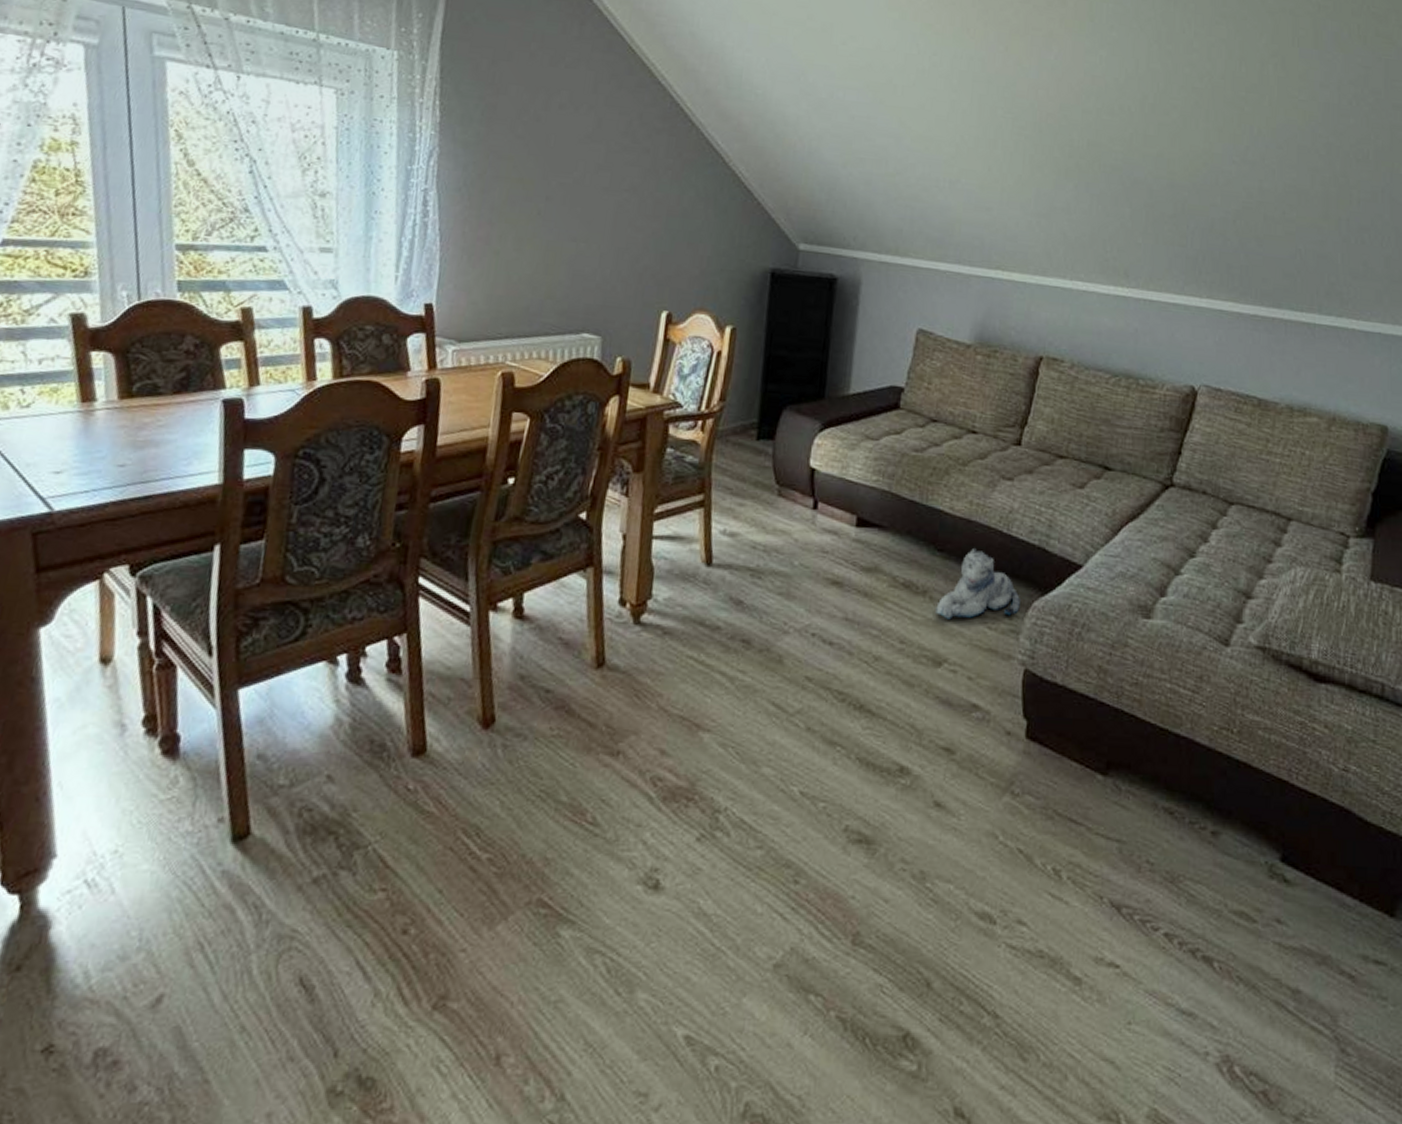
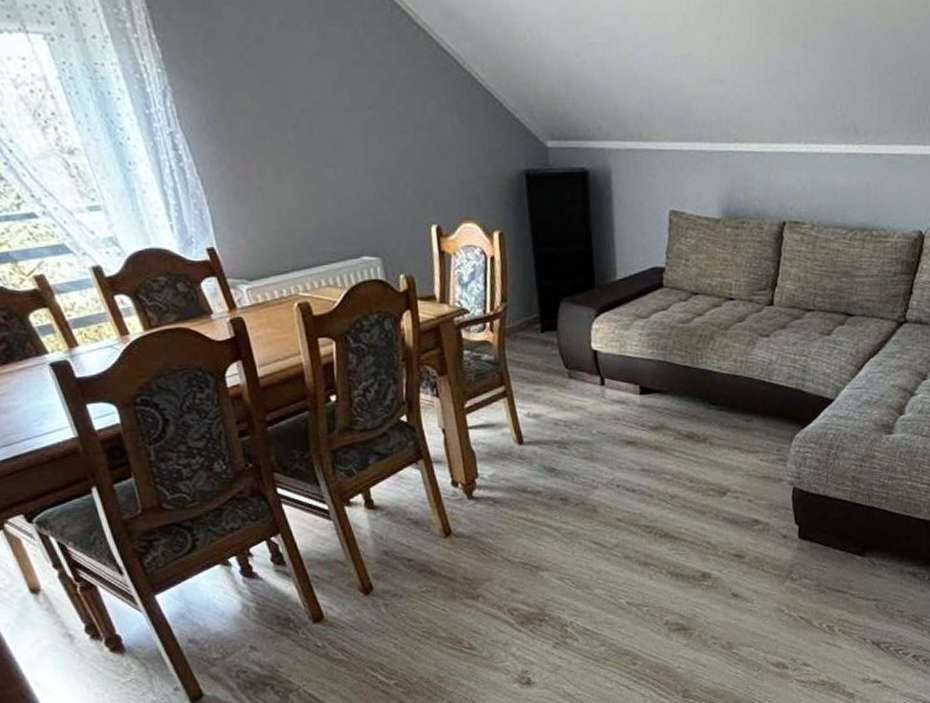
plush toy: present [936,549,1020,620] -> none [716,398,785,458]

